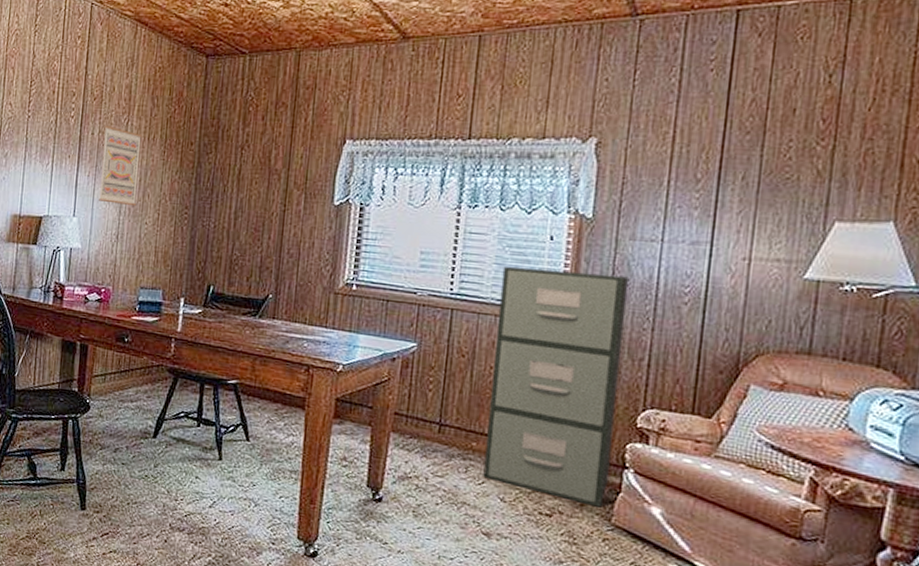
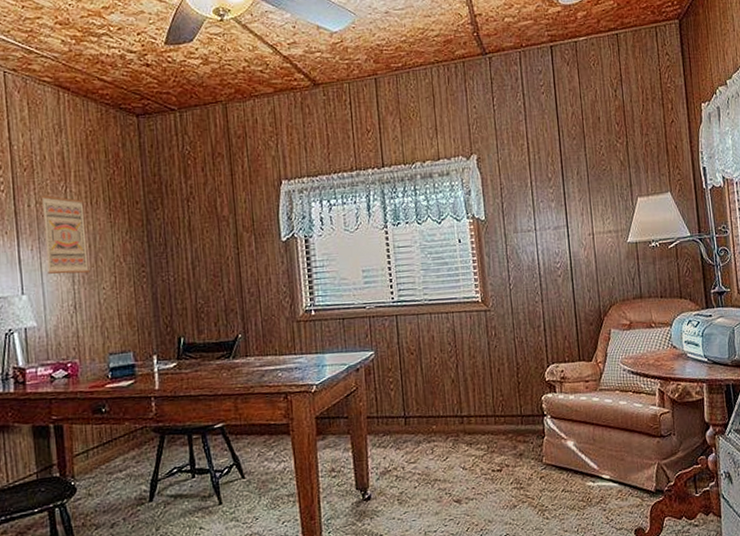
filing cabinet: present [483,266,628,507] -> none [428,262,535,454]

